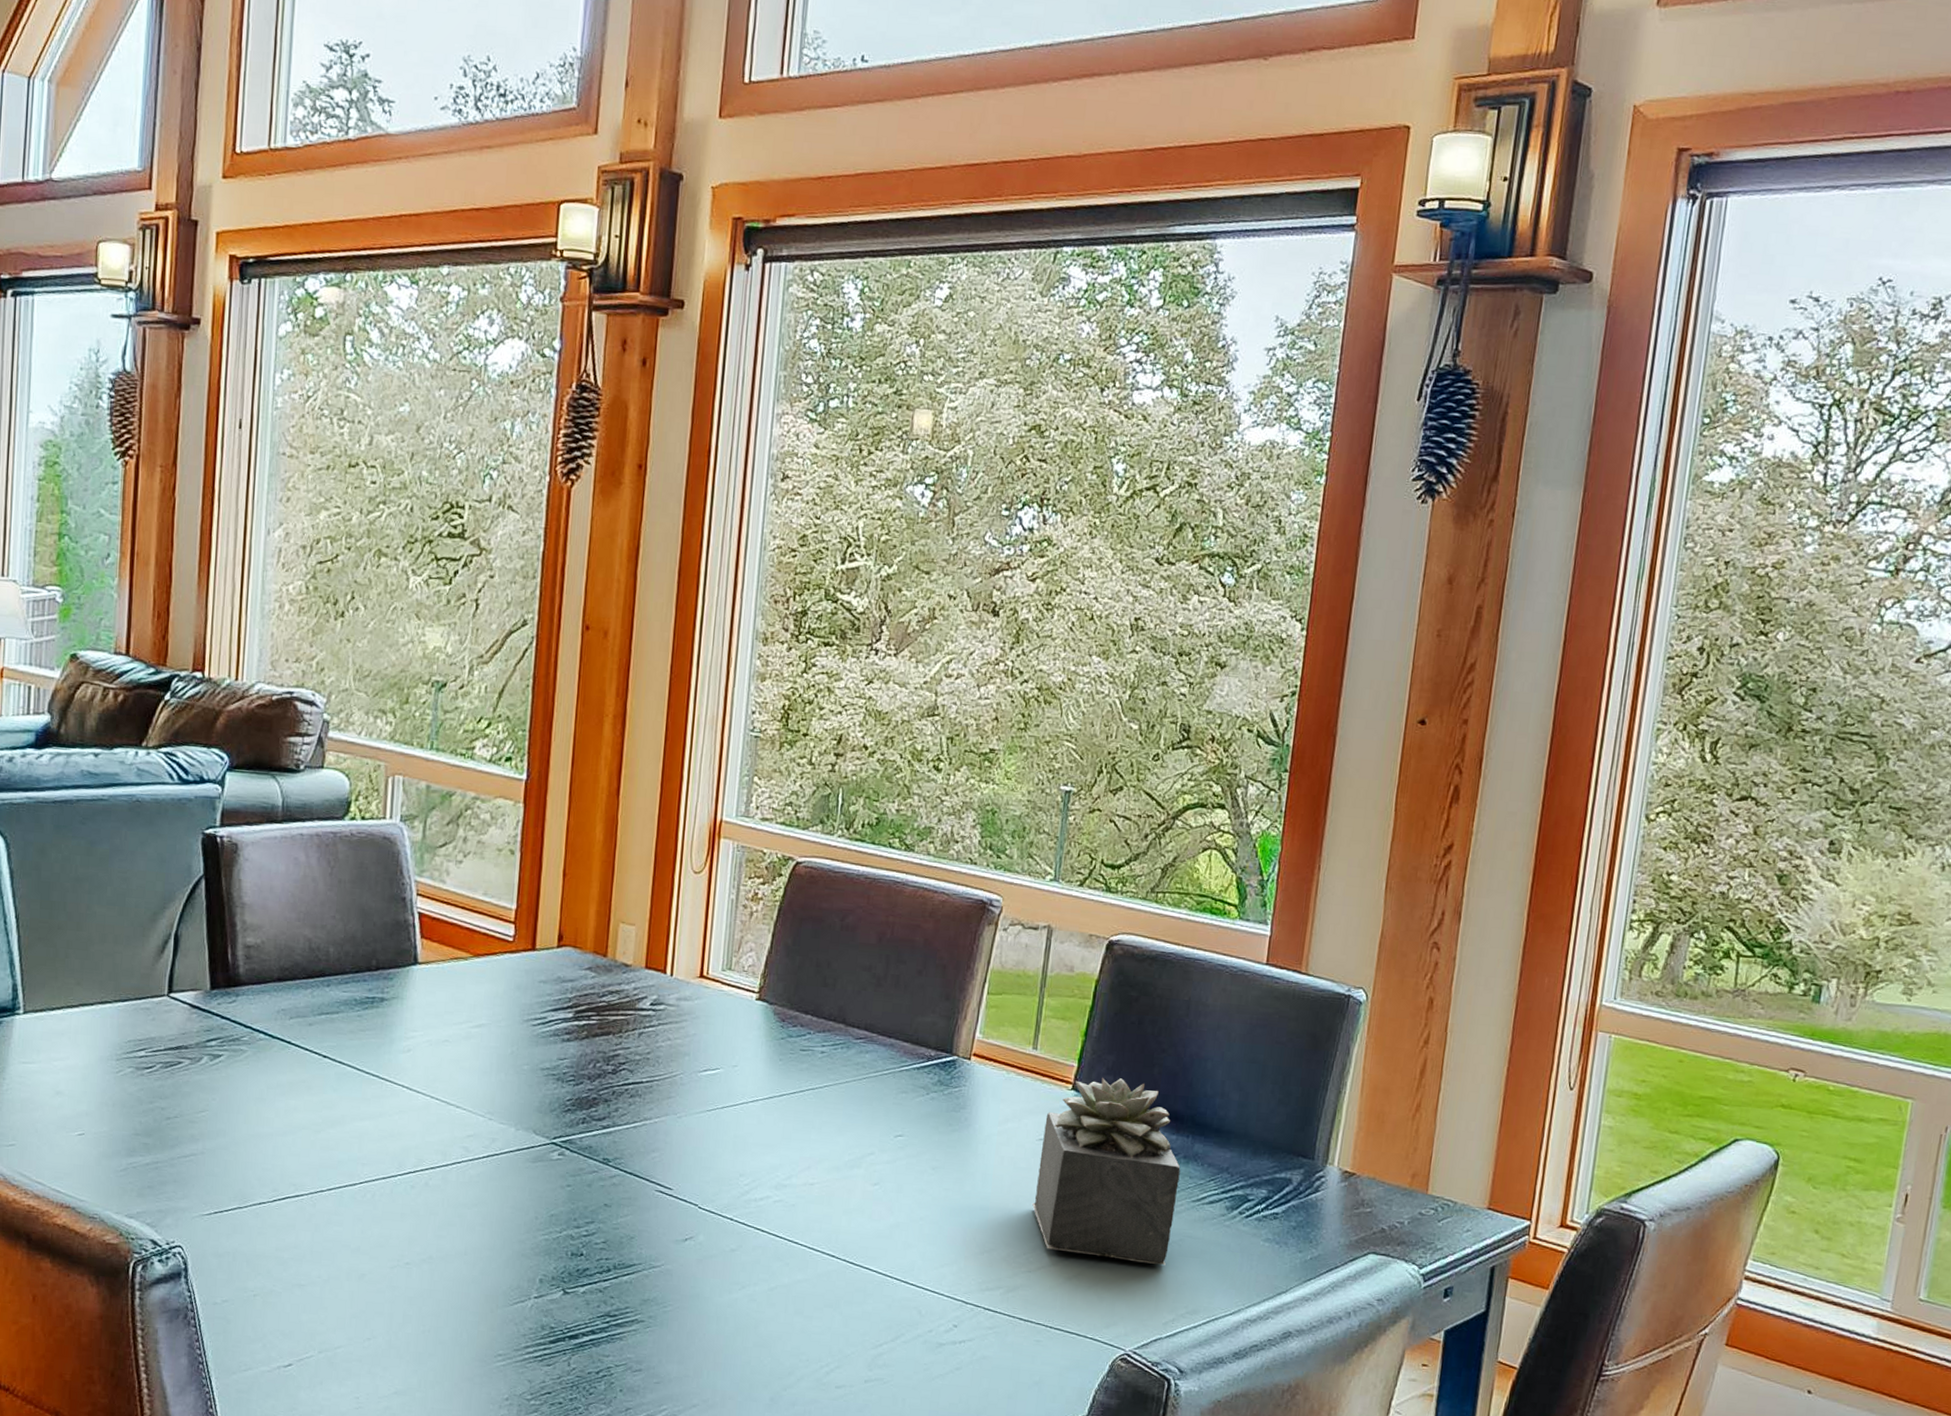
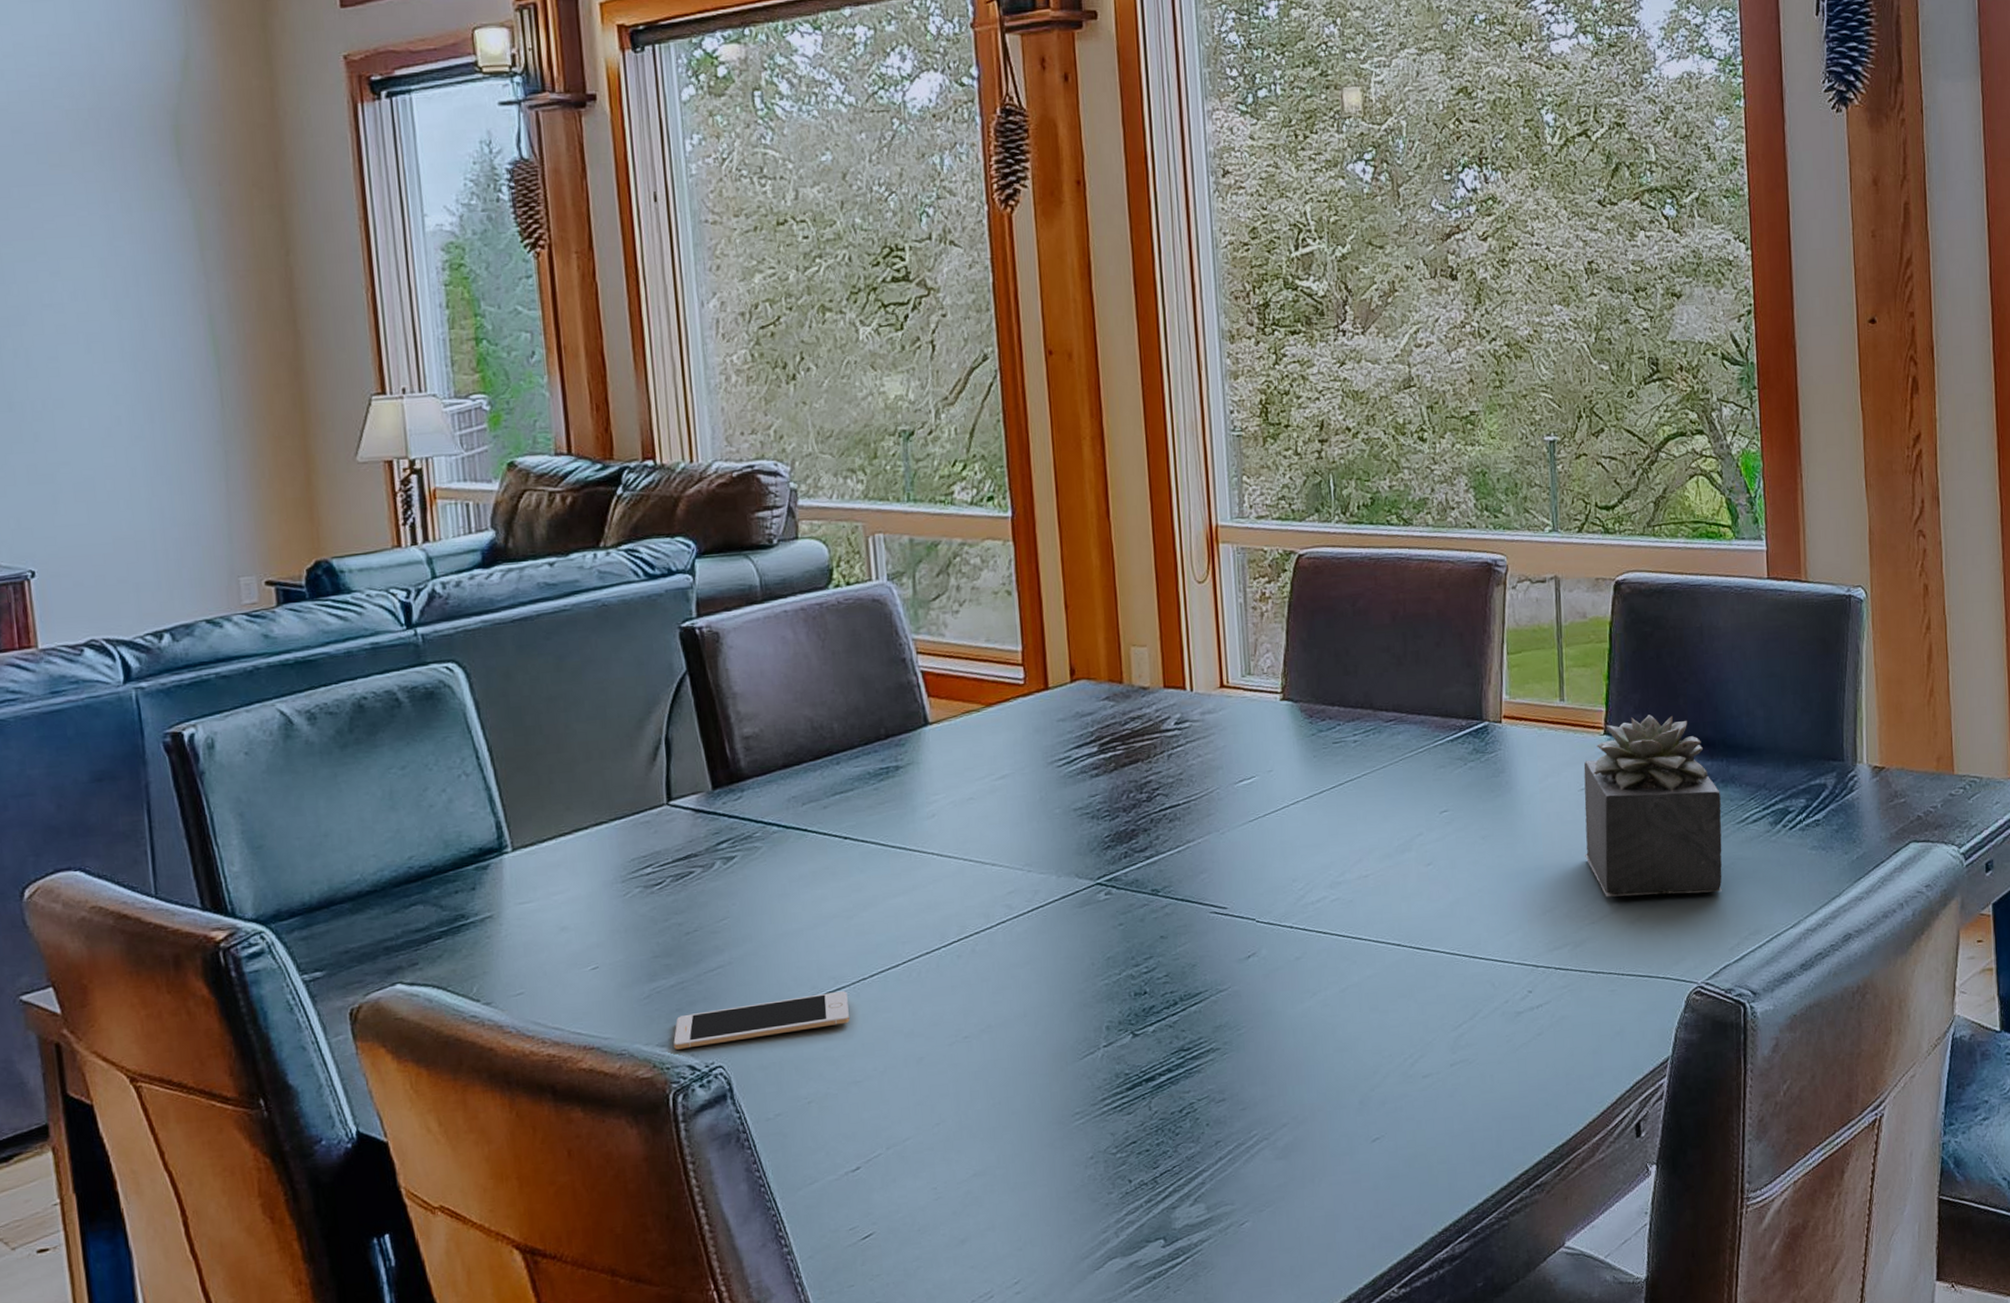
cell phone: none [141,1192,304,1230] -> present [673,991,849,1050]

